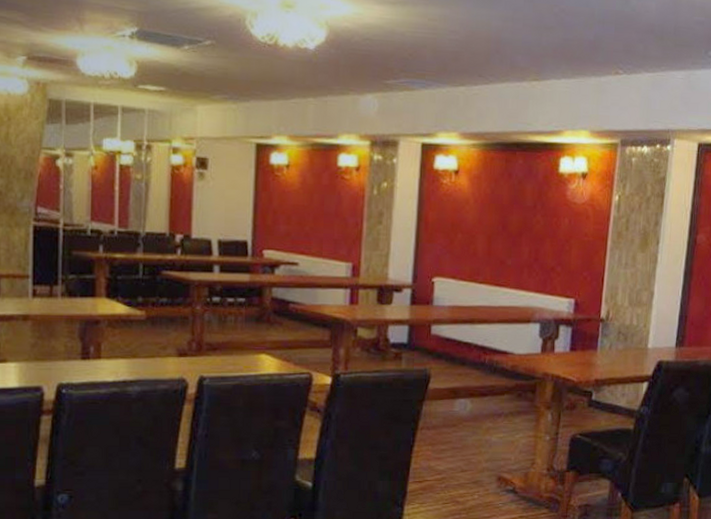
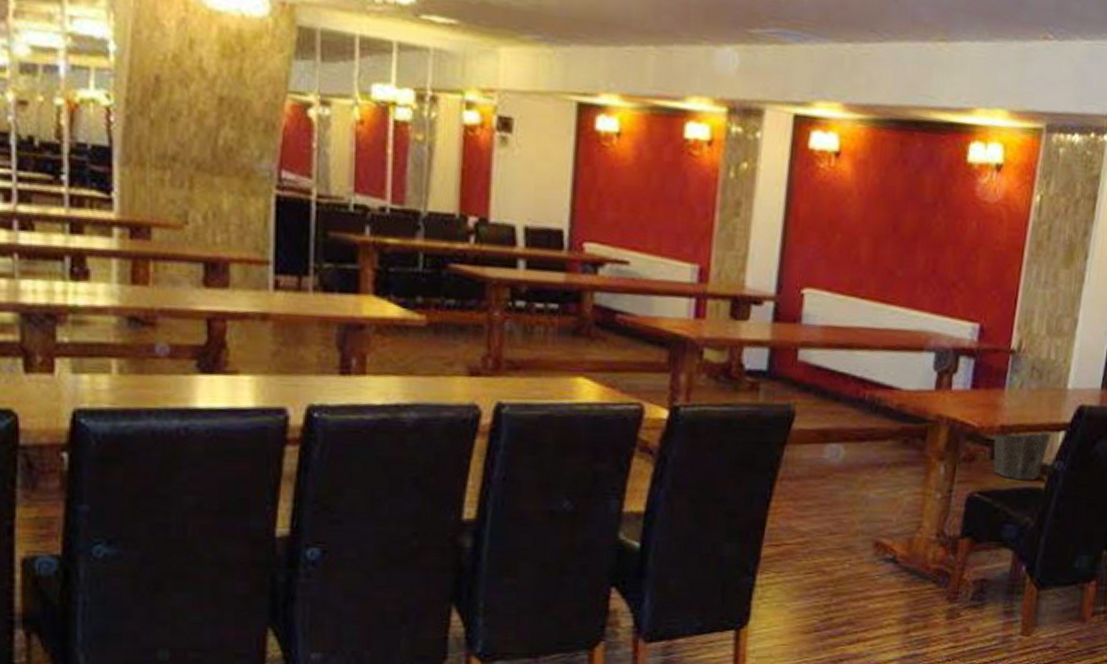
waste bin: none [590,383,637,424] -> present [993,432,1052,481]

